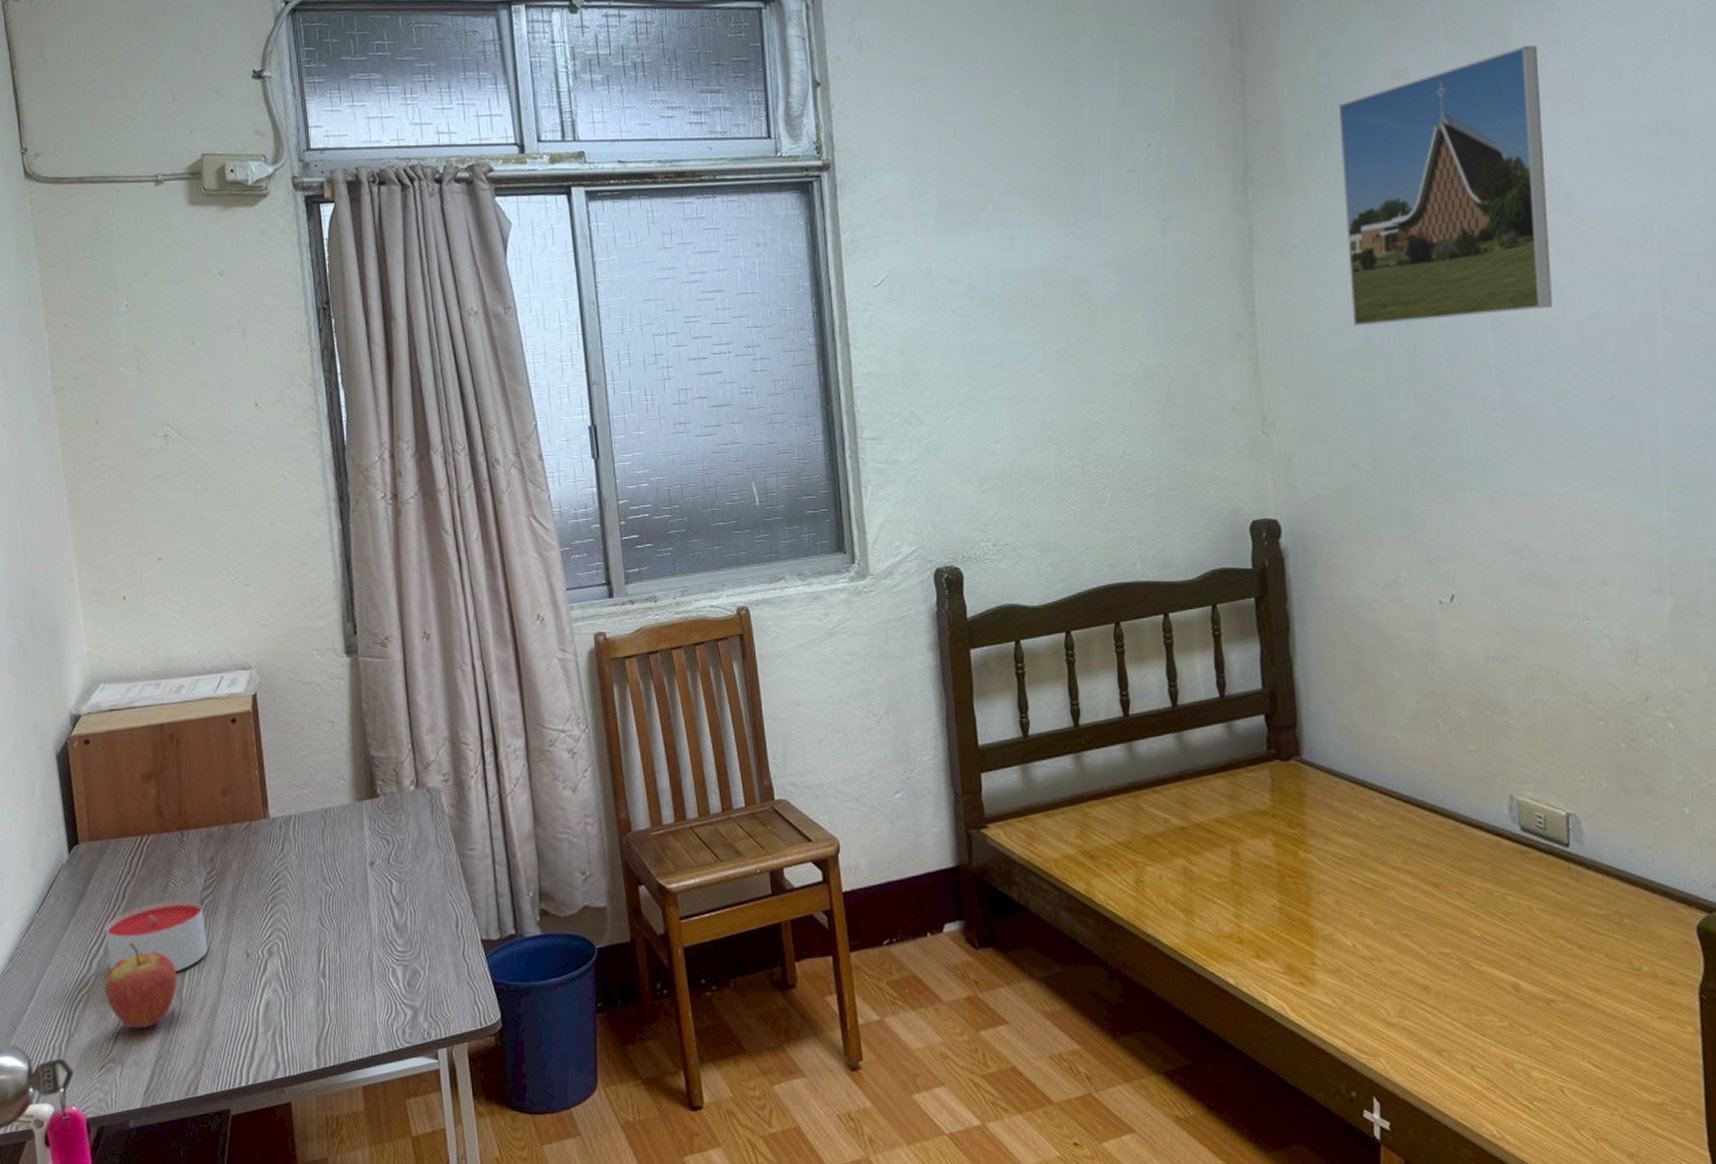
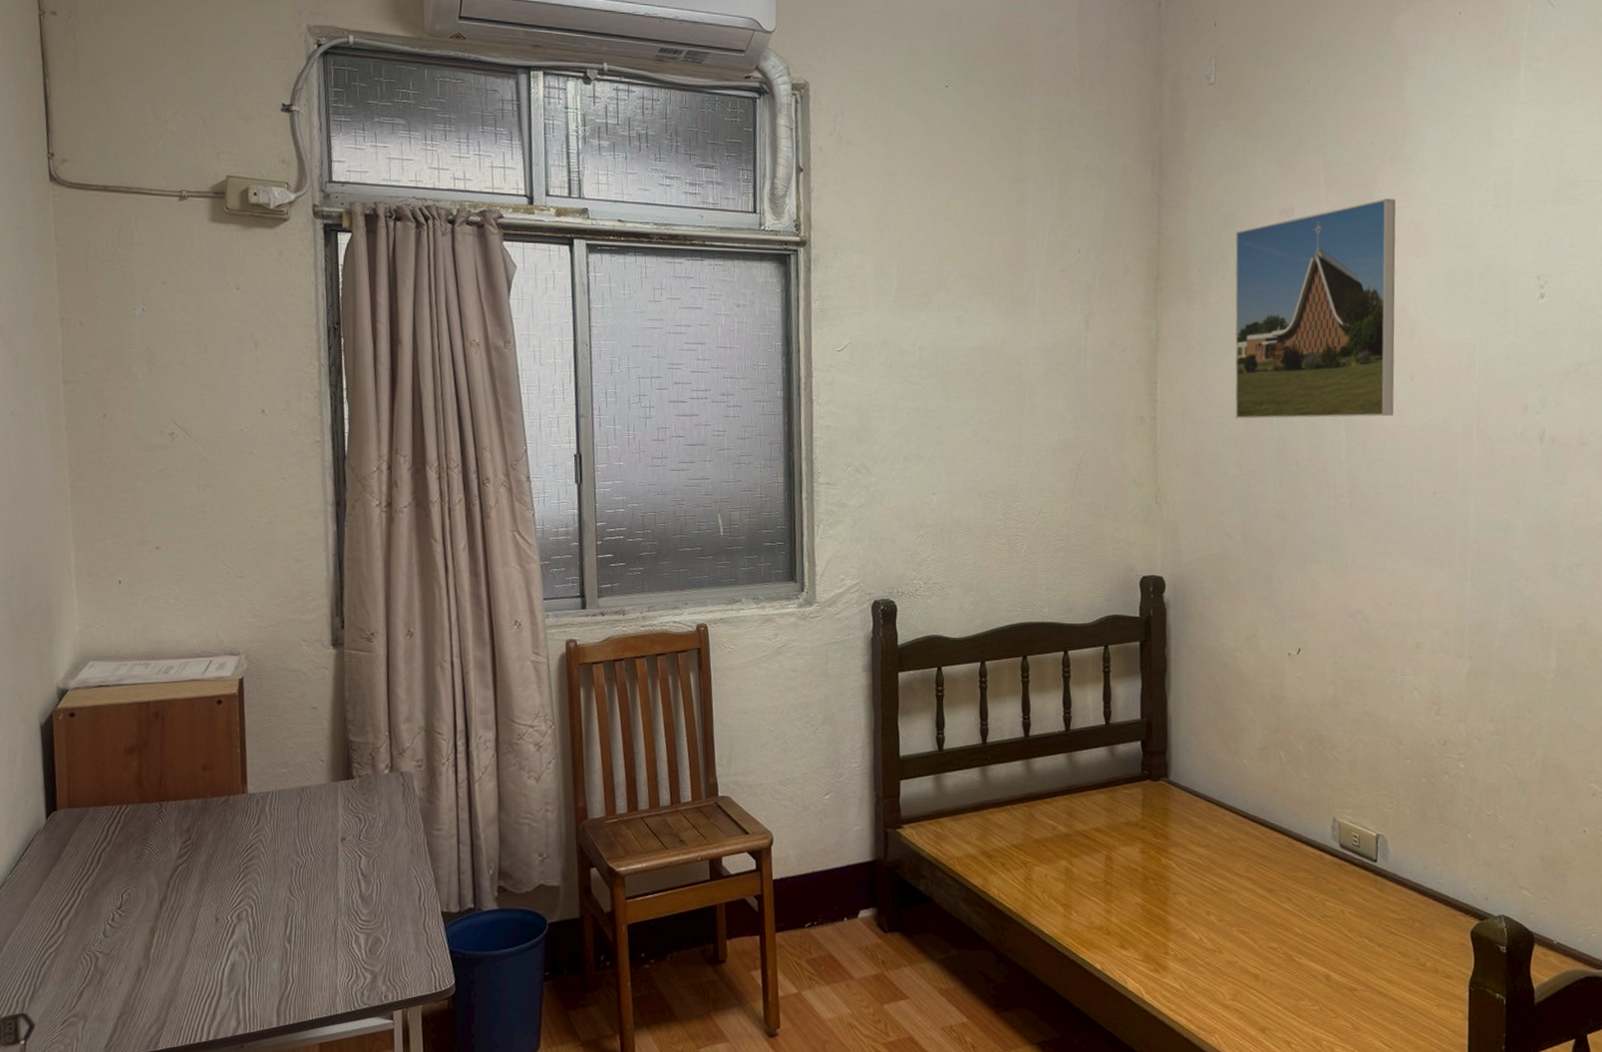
fruit: present [104,942,177,1029] -> none [72,904,146,986]
candle: present [105,901,208,971] -> none [77,867,178,933]

